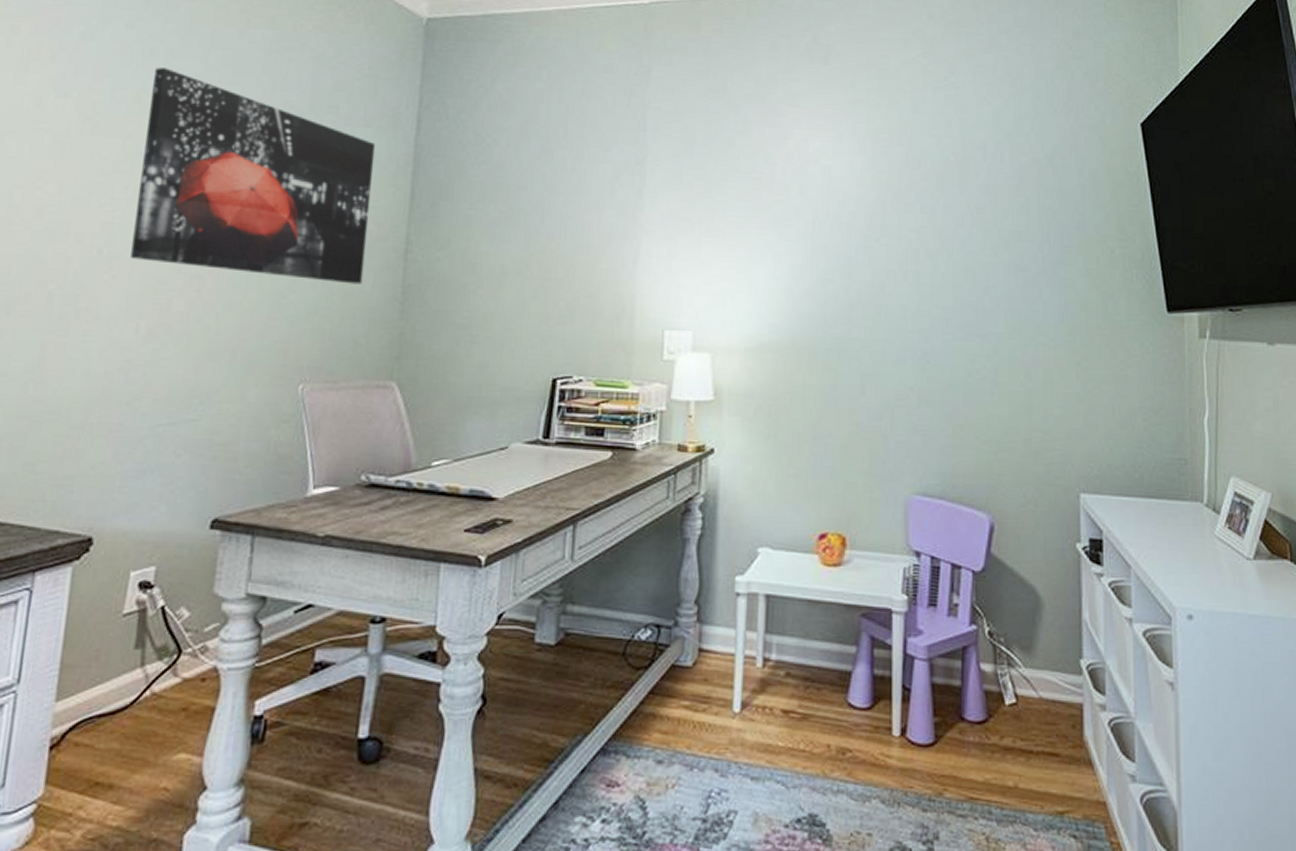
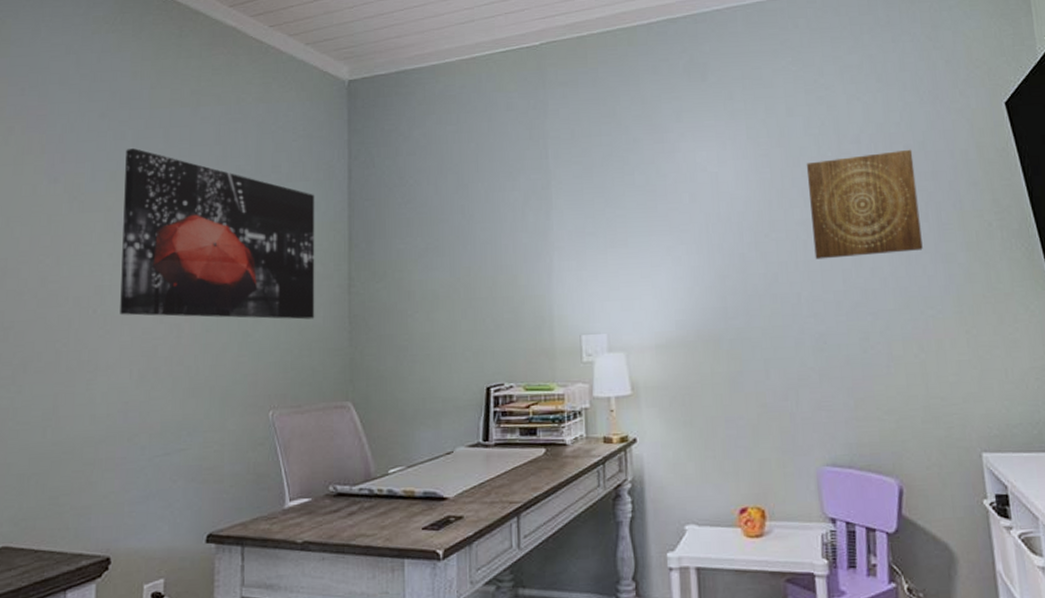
wall art: none [926,162,1041,273] -> present [806,149,923,259]

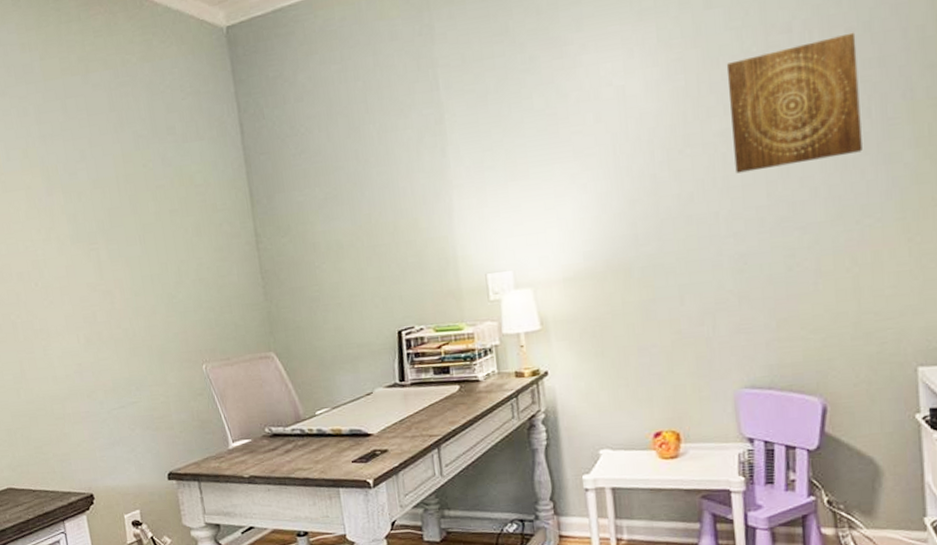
wall art: present [120,148,315,320] -> none [31,123,230,286]

